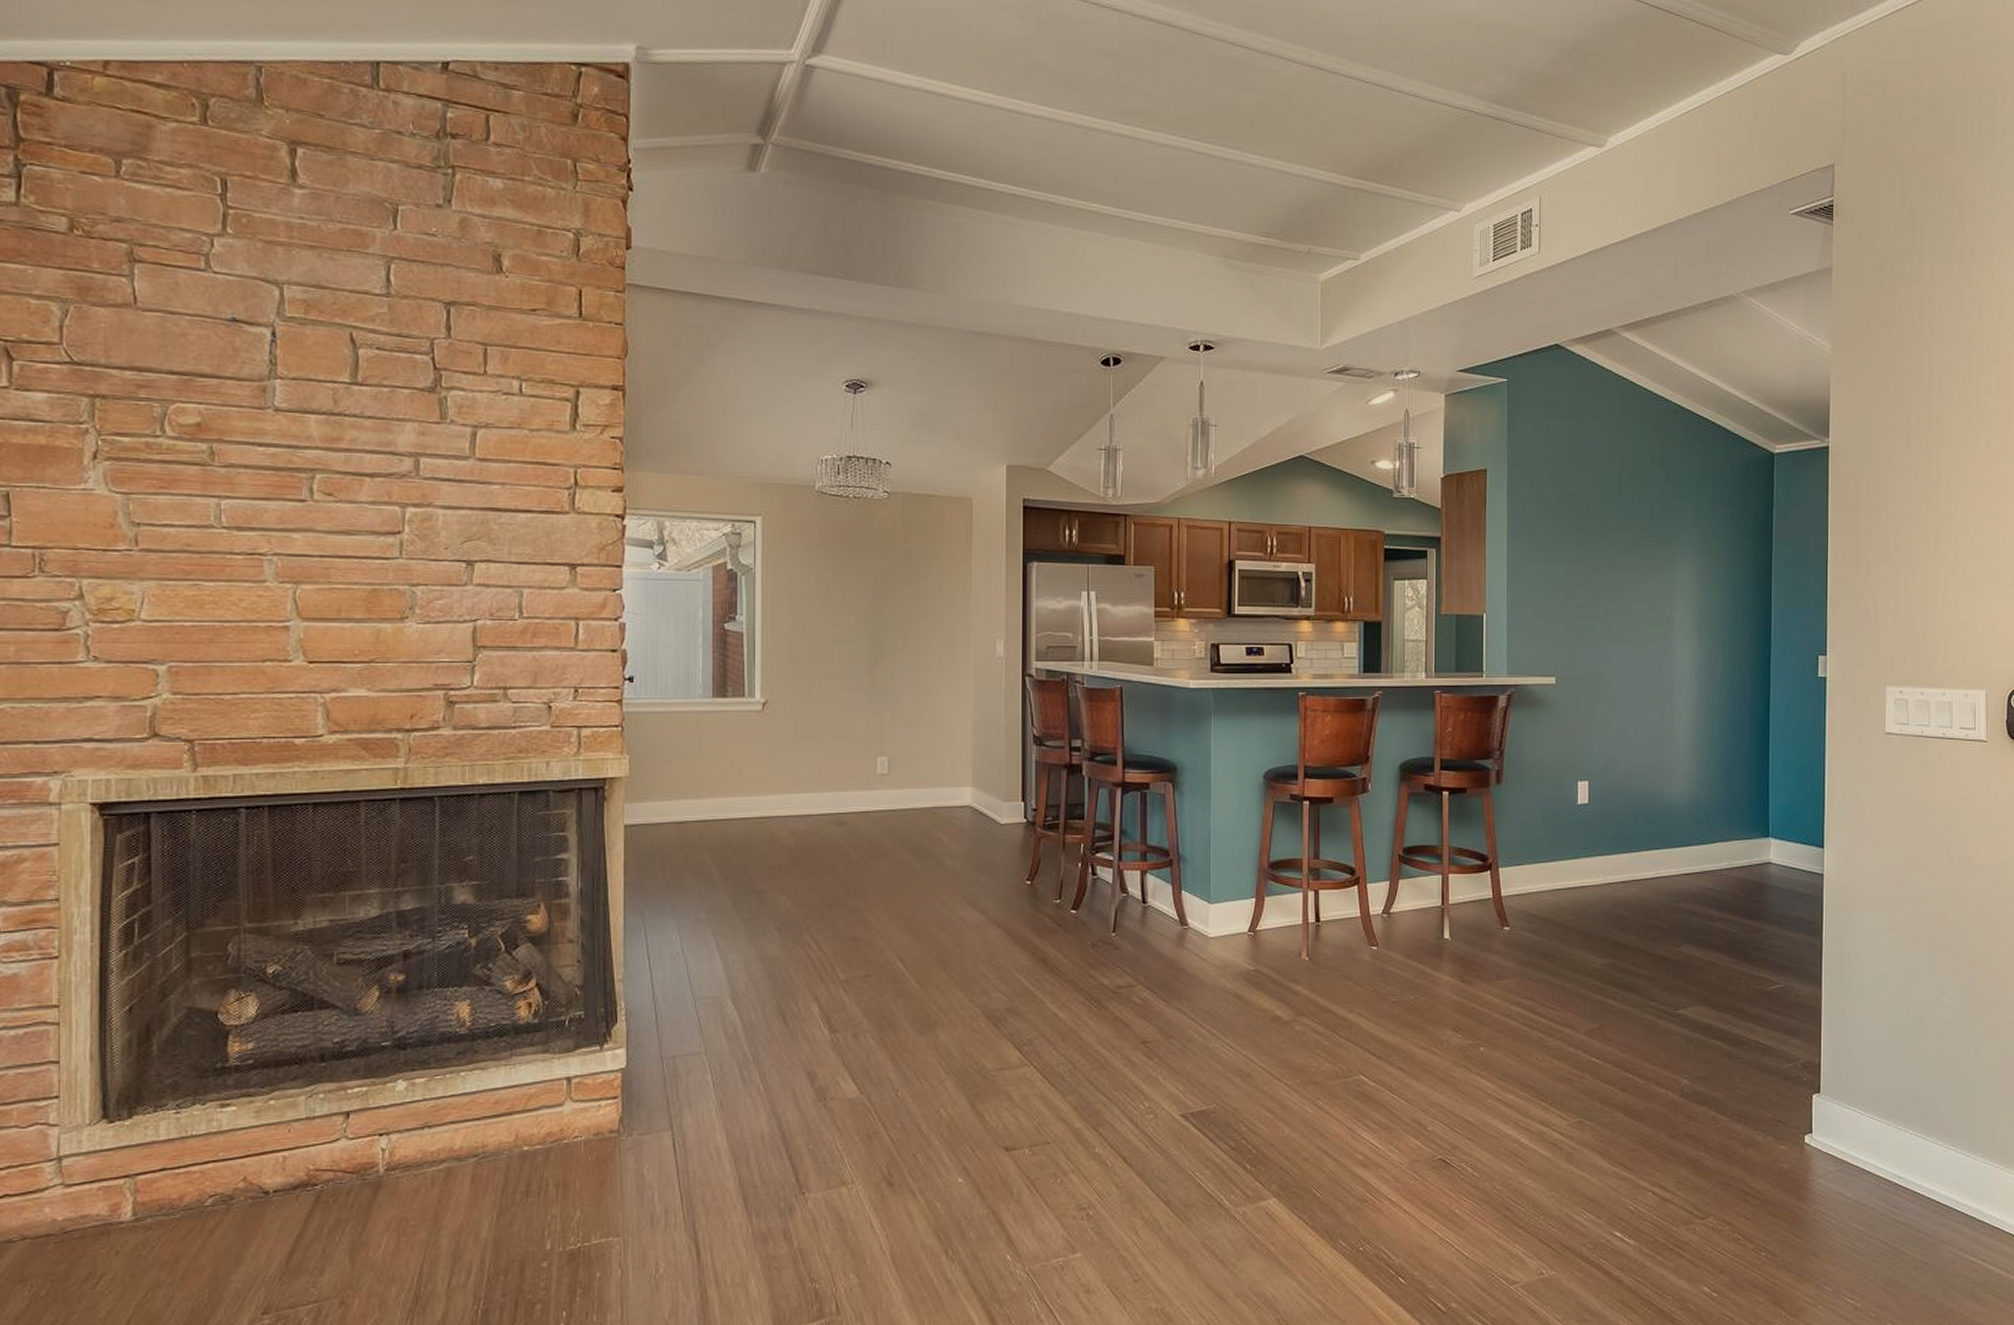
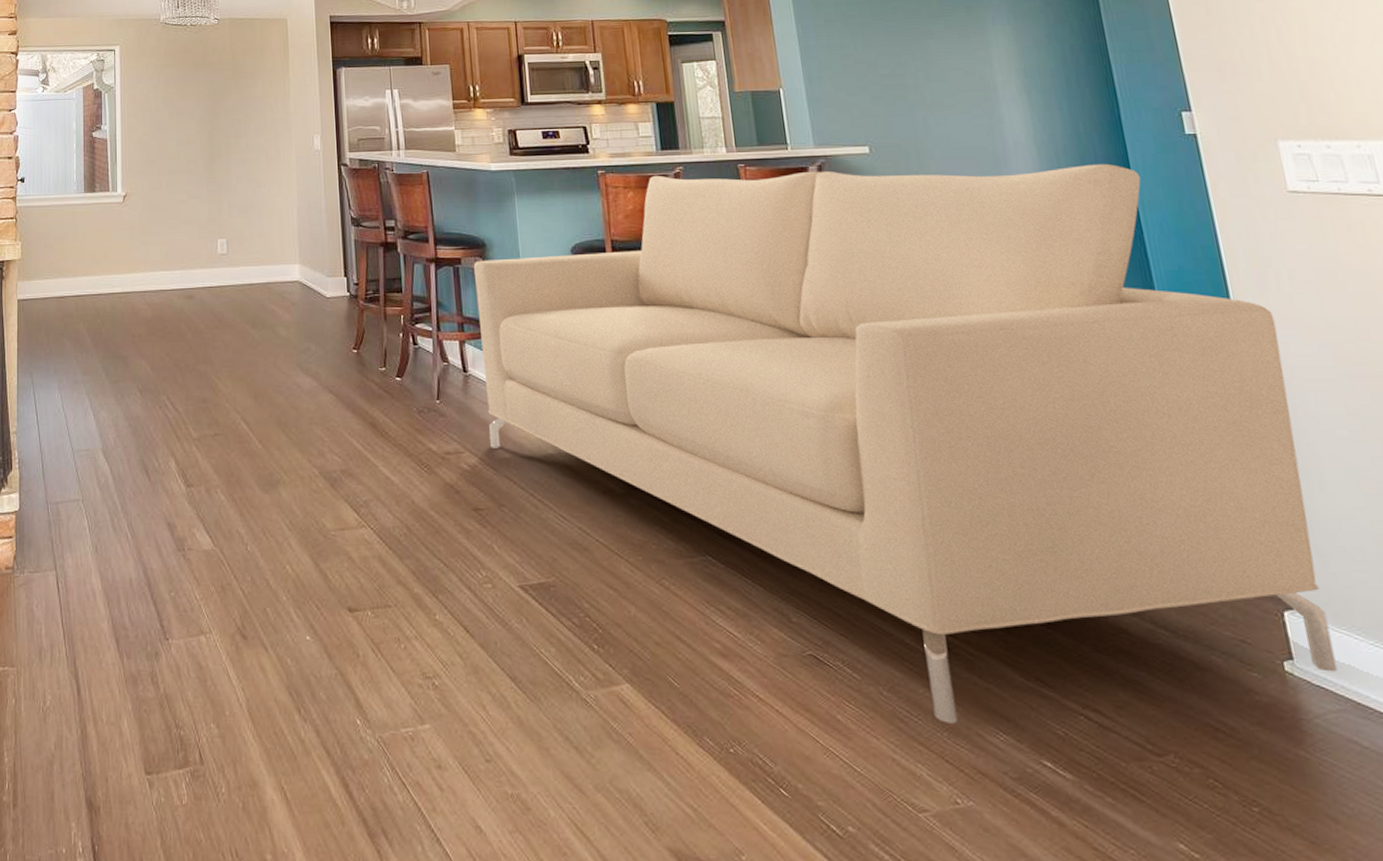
sofa: none [1162,699,1853,1208] -> present [473,163,1338,724]

